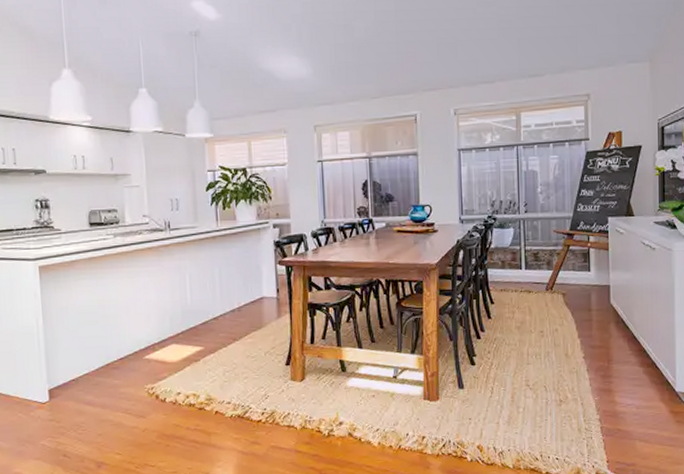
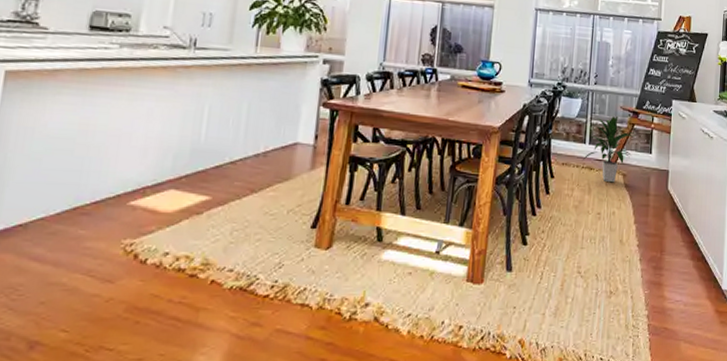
indoor plant: none [519,239,571,303] -> present [582,115,635,183]

